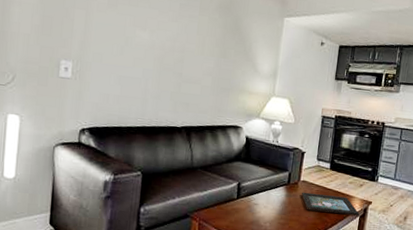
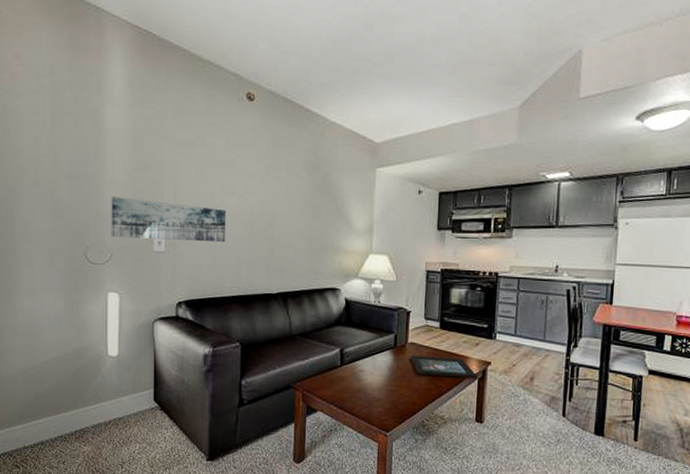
wall art: none [15,18,137,74] -> present [111,197,227,243]

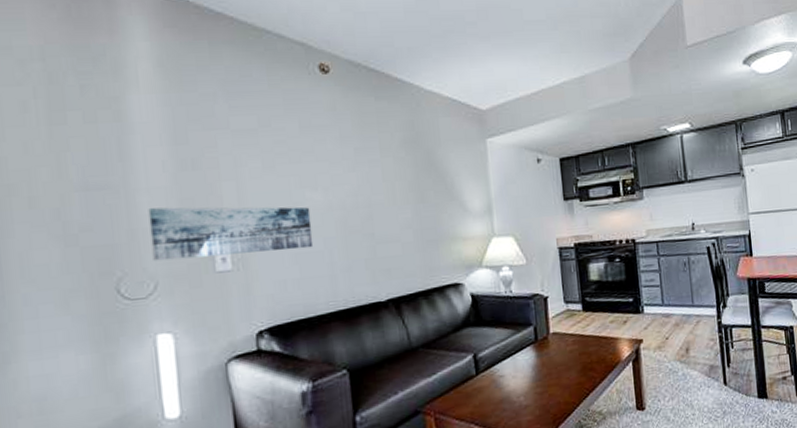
decorative tray: present [411,355,478,379] -> none [555,341,632,369]

